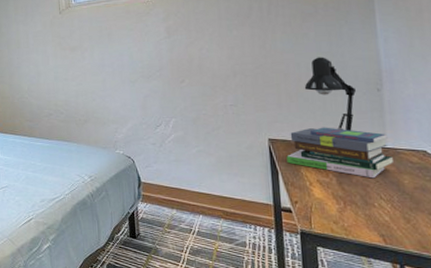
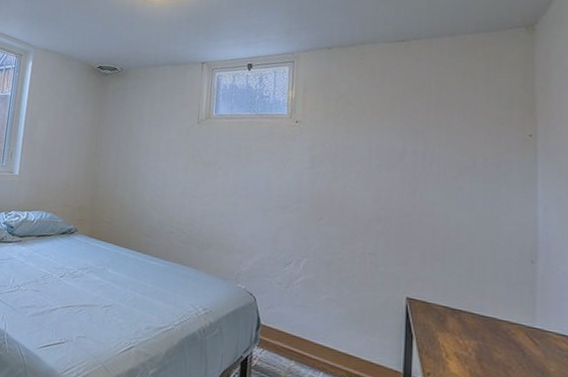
books: present [286,127,393,179] -> none [424,292,540,361]
desk lamp: present [304,57,356,131] -> none [452,215,507,303]

